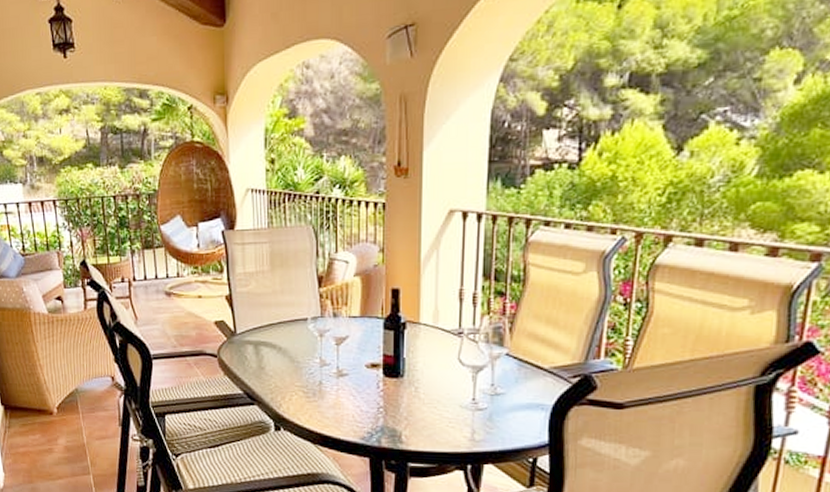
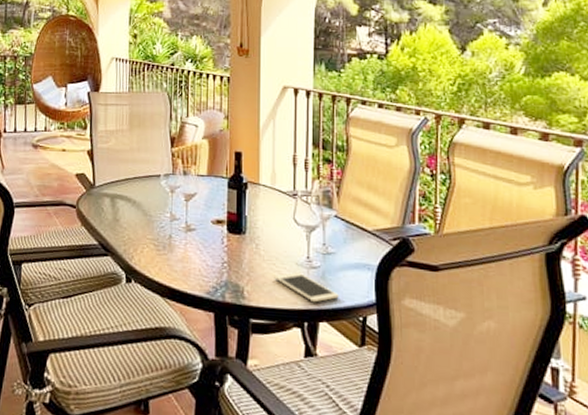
cell phone: none [435,414,507,445] -> present [274,271,339,303]

